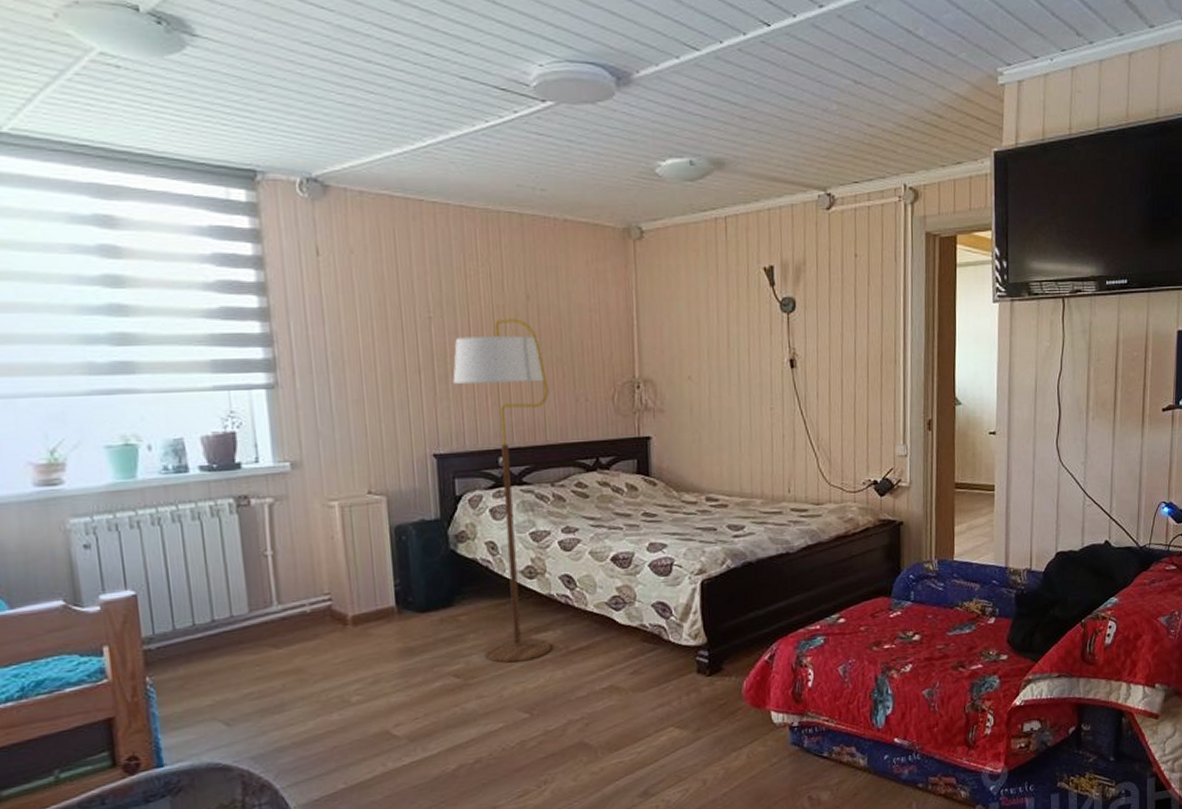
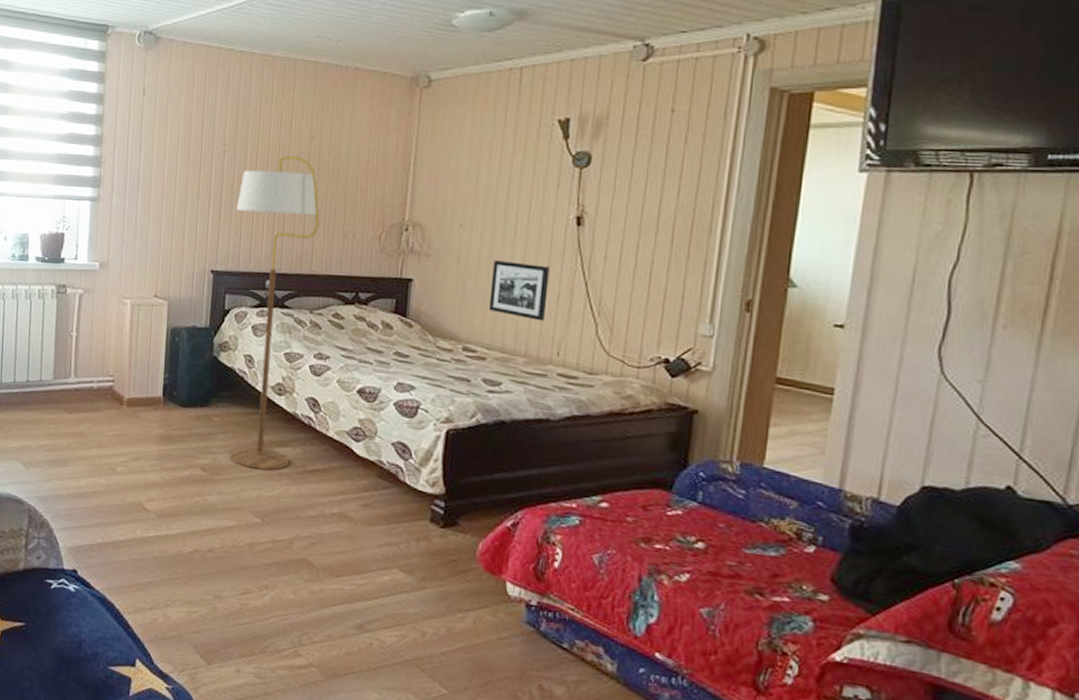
picture frame: none [723,408,775,462] -> present [488,260,550,321]

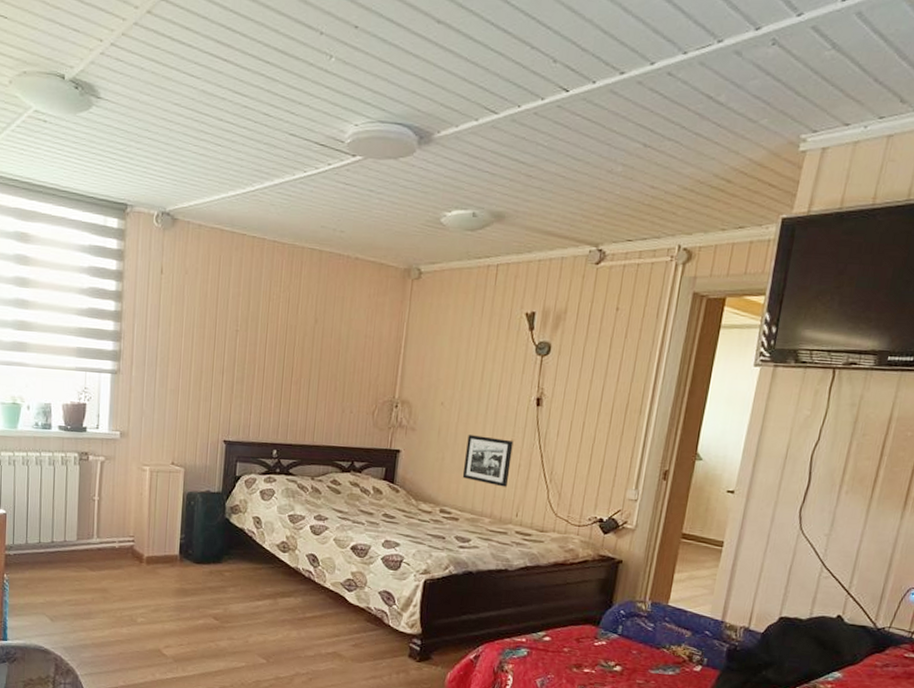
floor lamp: present [229,156,320,471] -> none [239,337,322,618]

